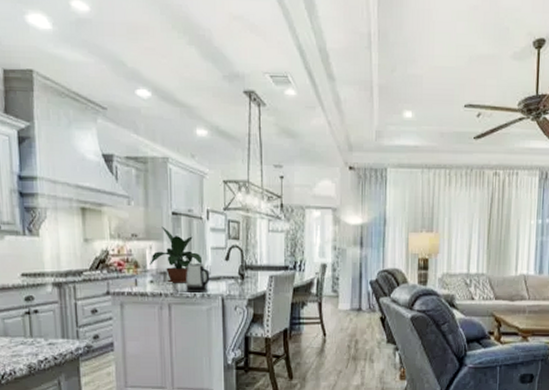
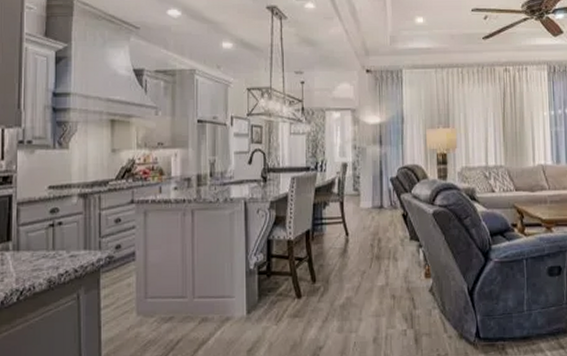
potted plant: present [149,226,203,283] -> none [174,134,226,189]
kettle: present [186,263,210,292] -> none [209,167,233,197]

